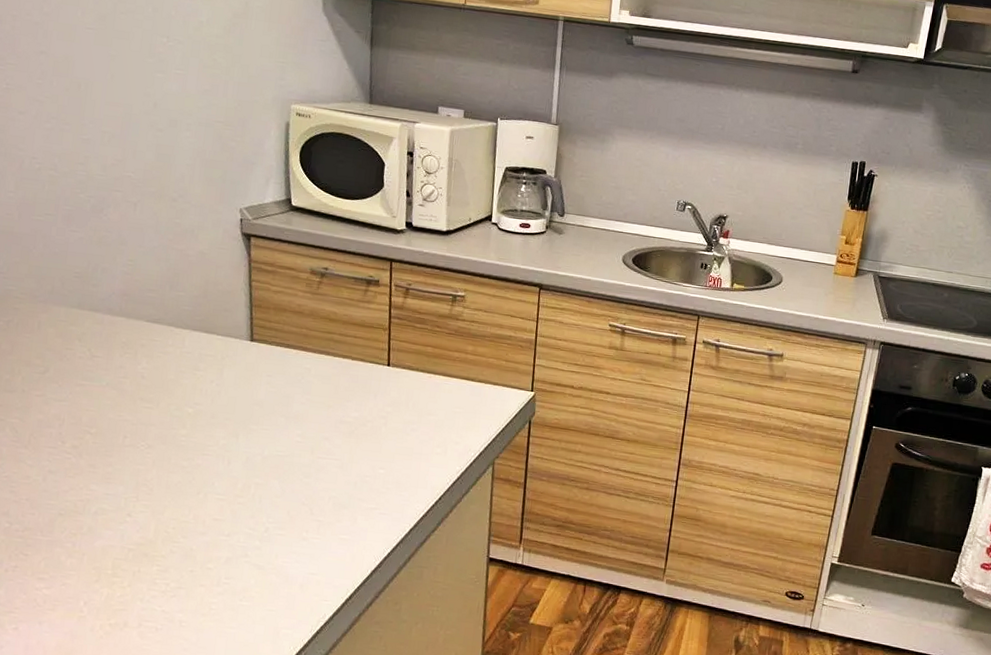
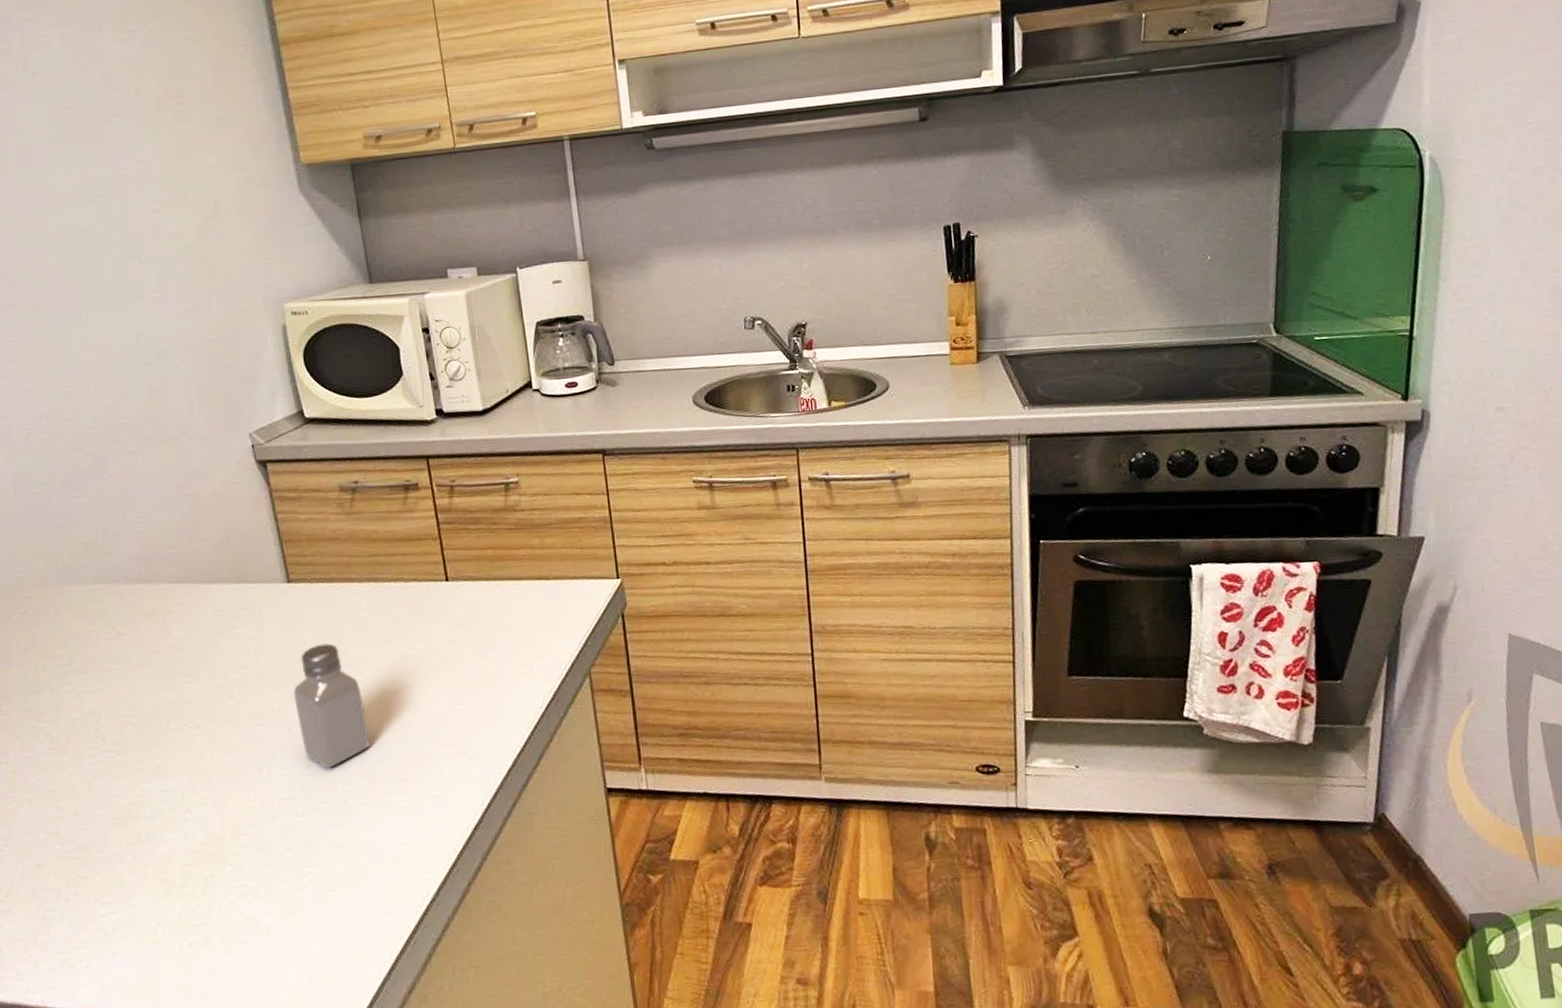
saltshaker: none [238,397,298,501] -> present [294,643,370,768]

